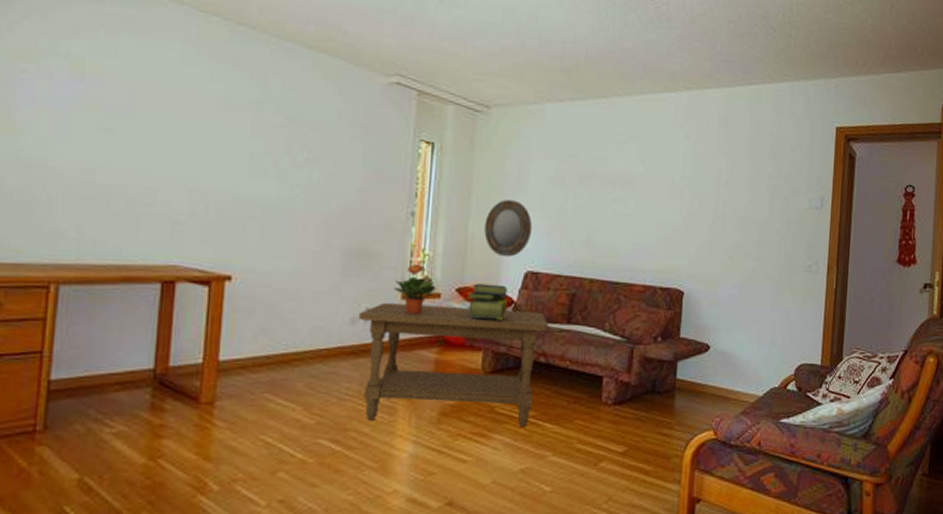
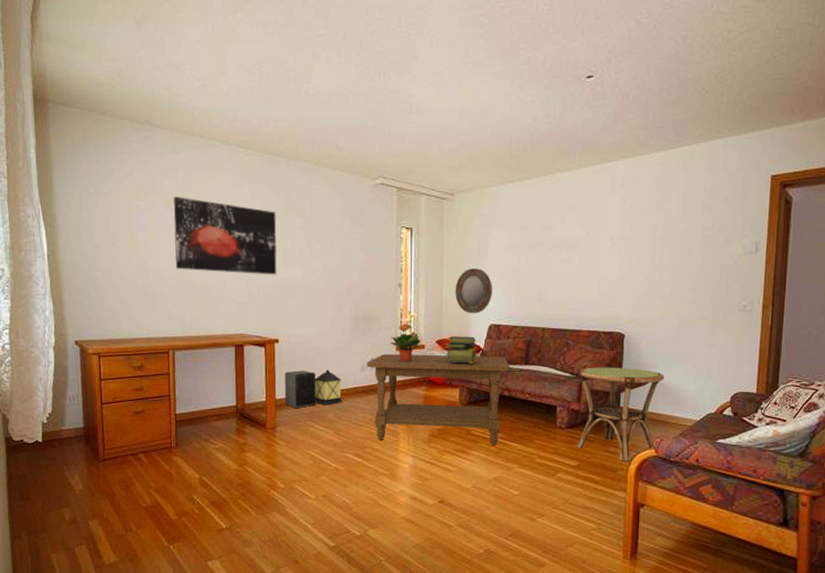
wall art: none [76,64,245,187] -> present [173,197,277,275]
speaker: none [232,320,284,375] -> present [284,370,317,409]
lamp: none [279,320,321,371] -> present [314,369,343,405]
side table: none [624,329,726,446] -> present [576,367,665,462]

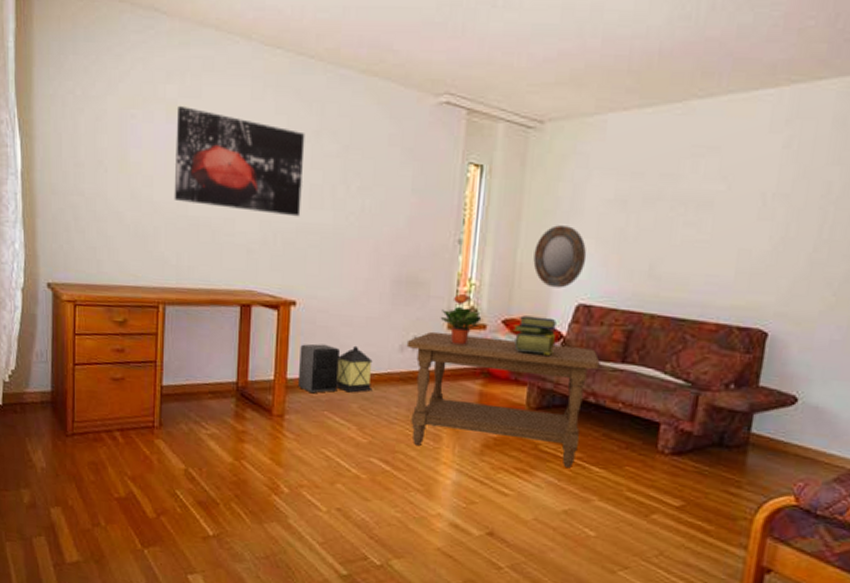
side table: present [576,367,665,462] -> none [682,374,821,510]

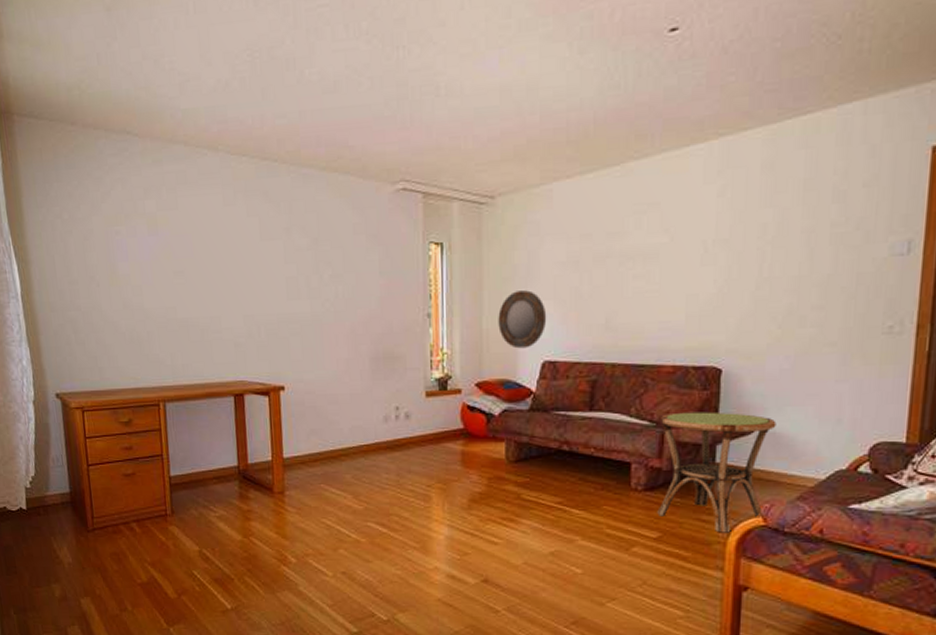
wall art: present [174,106,305,217] -> none [157,219,280,309]
speaker: present [297,343,341,394] -> none [292,423,331,469]
lamp: present [336,345,373,393] -> none [328,421,363,465]
coffee table: present [406,331,600,469] -> none [390,400,569,513]
potted plant: present [440,293,482,345] -> none [418,362,457,410]
stack of books: present [512,315,557,356] -> none [485,376,526,411]
side table: none [682,374,821,510] -> present [657,412,777,533]

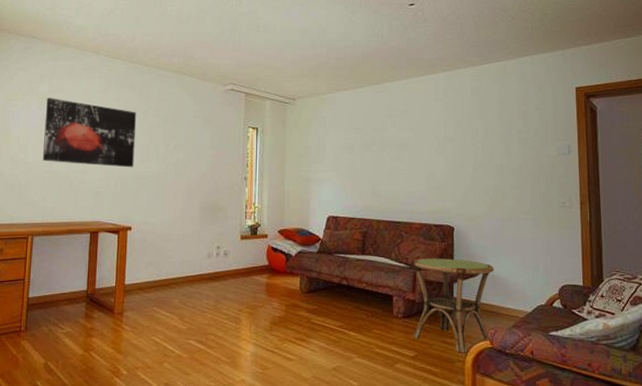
wall art: none [157,219,280,309] -> present [42,98,137,168]
home mirror: present [498,290,547,349] -> none [296,164,331,206]

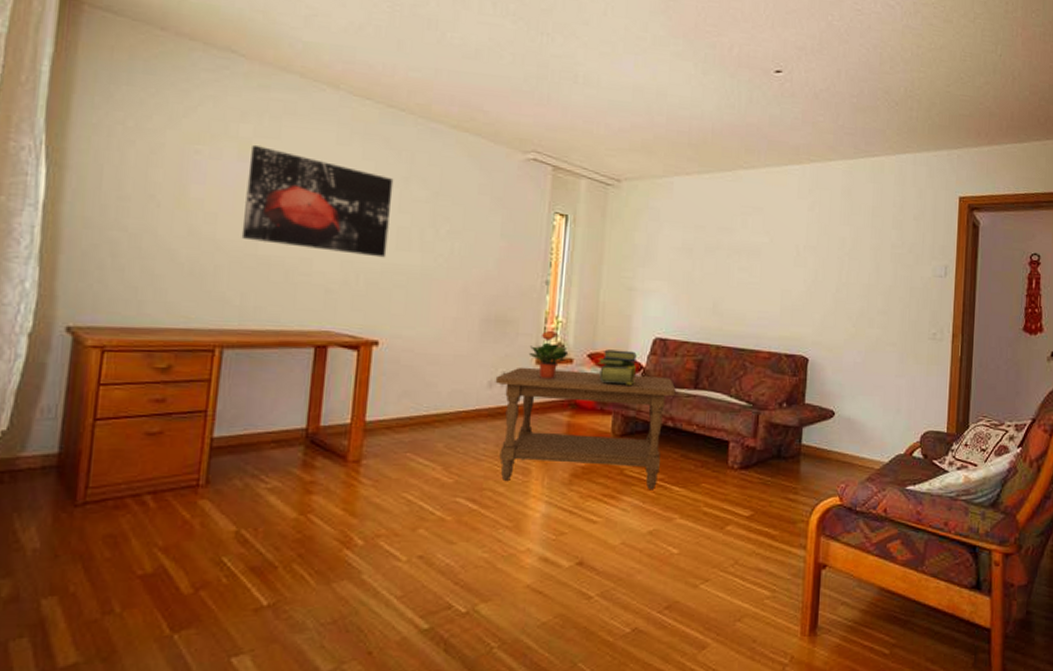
coffee table: none [212,242,347,335] -> present [495,367,676,490]
potted plant: none [235,213,264,250] -> present [528,330,569,379]
stack of books: none [286,226,315,253] -> present [597,349,637,385]
side table: present [413,258,494,353] -> none [750,395,851,512]

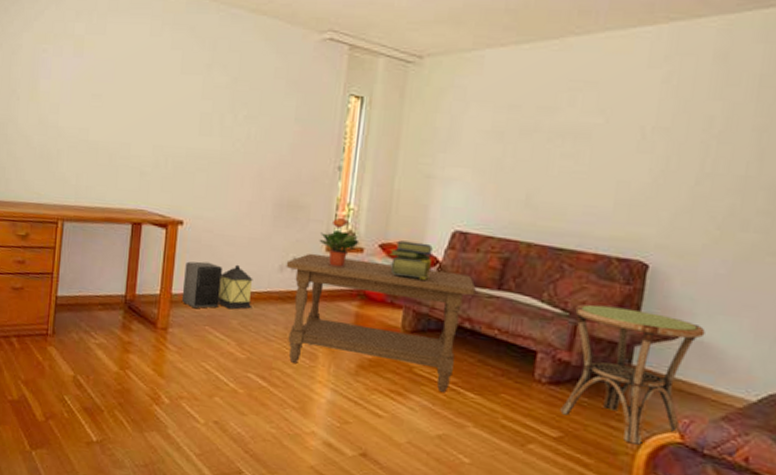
wall art: present [241,145,394,258] -> none [76,42,198,143]
speaker: none [377,383,426,435] -> present [181,261,223,309]
lamp: none [420,383,460,432] -> present [218,264,253,310]
side table: none [750,395,851,512] -> present [560,304,706,445]

